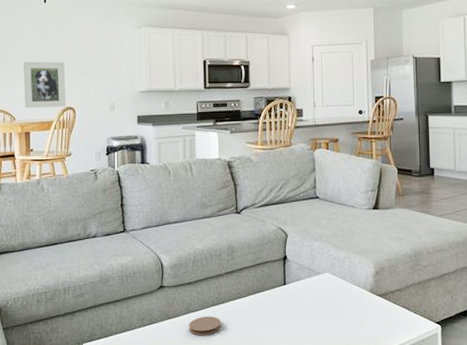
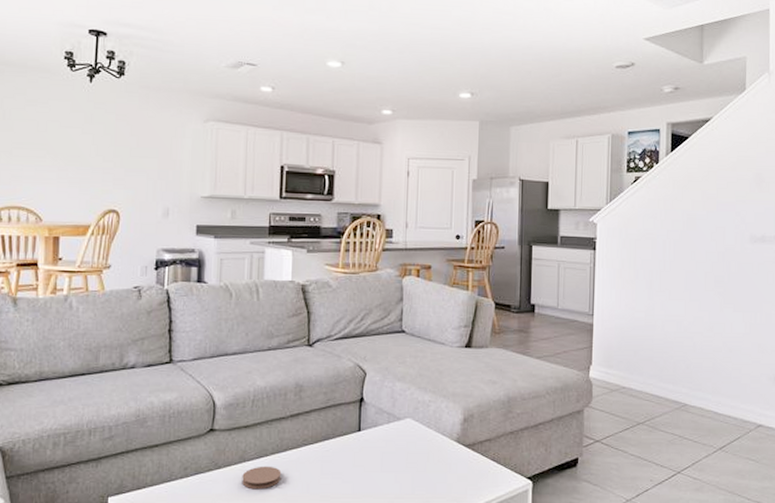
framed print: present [23,61,67,108] -> none [56,151,110,210]

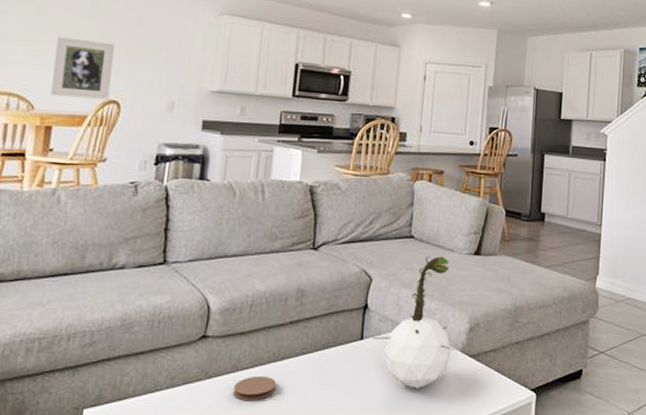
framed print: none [56,151,110,210] -> present [50,36,115,100]
plant: none [370,349,450,477] -> present [373,256,454,388]

